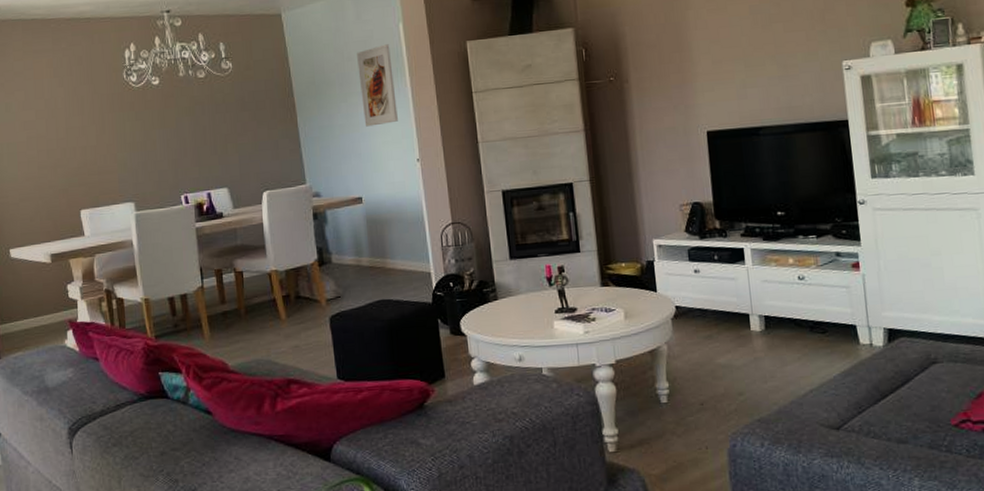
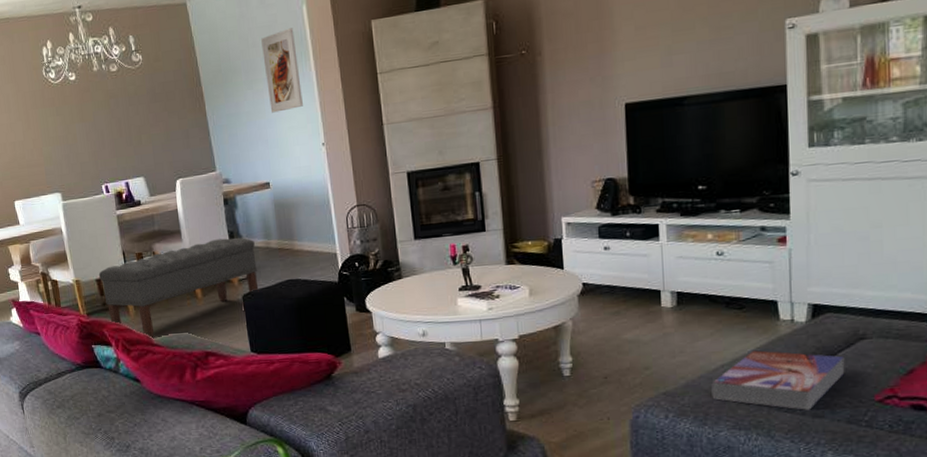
bench: none [171,254,348,365] -> present [98,237,259,339]
textbook: none [802,375,923,436] -> present [711,350,845,410]

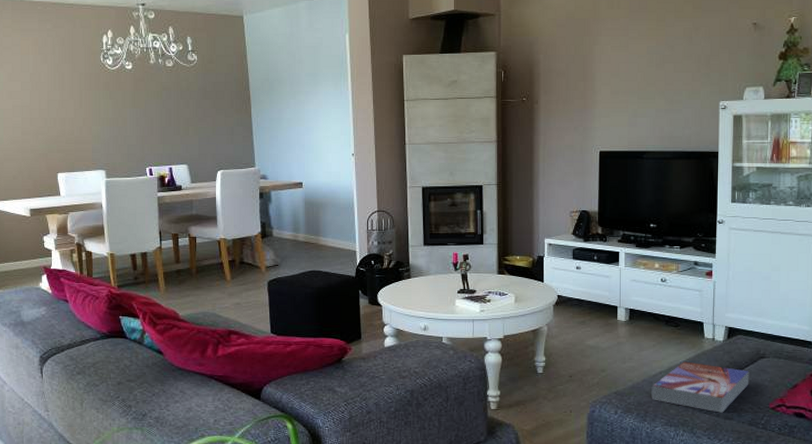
bench: present [98,237,259,339] -> none [133,228,284,314]
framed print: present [261,28,303,113] -> none [307,51,338,122]

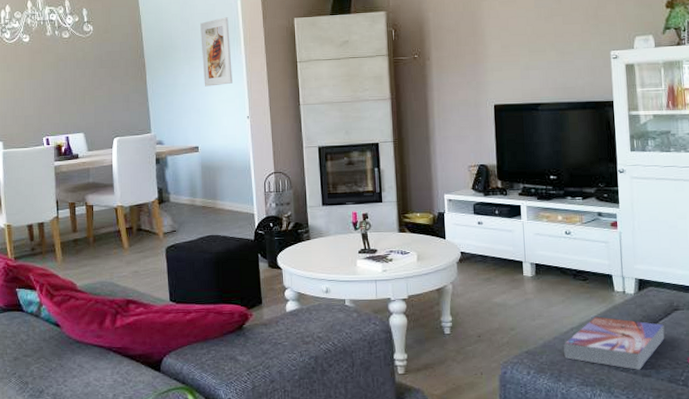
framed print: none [307,51,338,122] -> present [200,17,233,87]

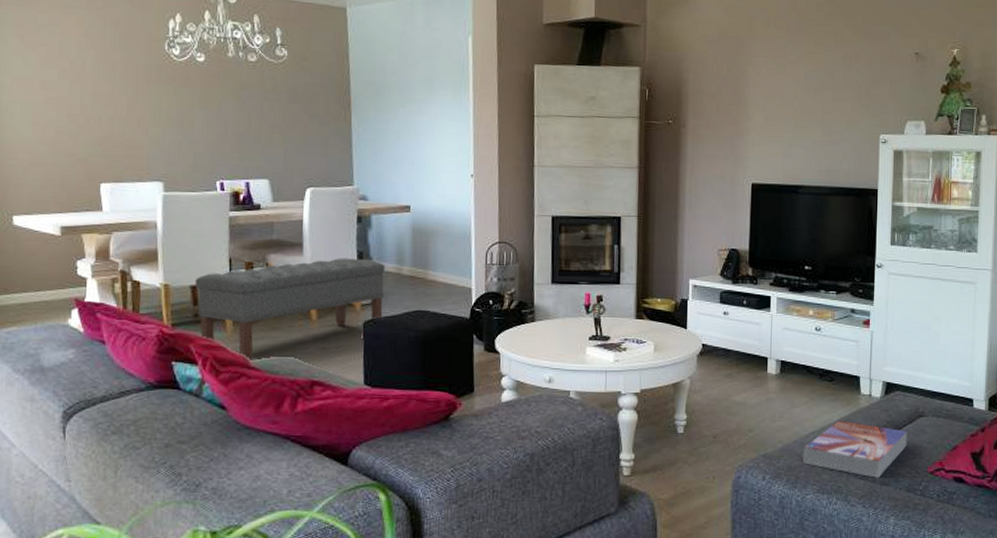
bench: none [30,194,182,285] -> present [194,258,385,361]
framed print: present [200,17,233,87] -> none [421,55,457,136]

